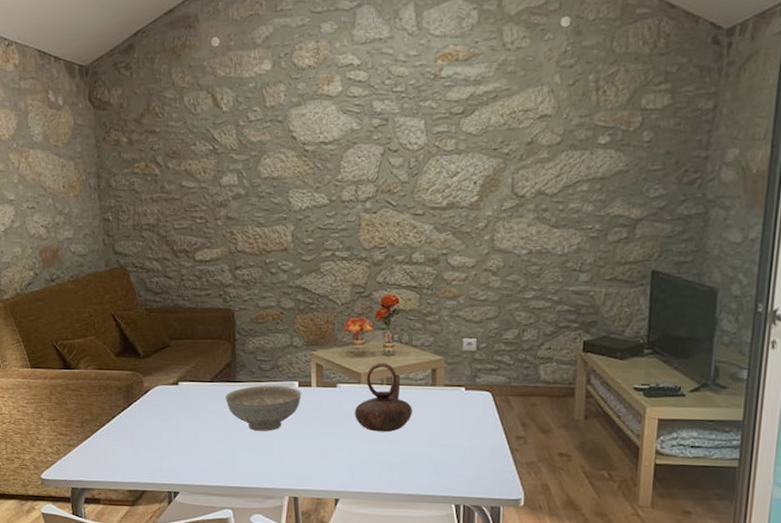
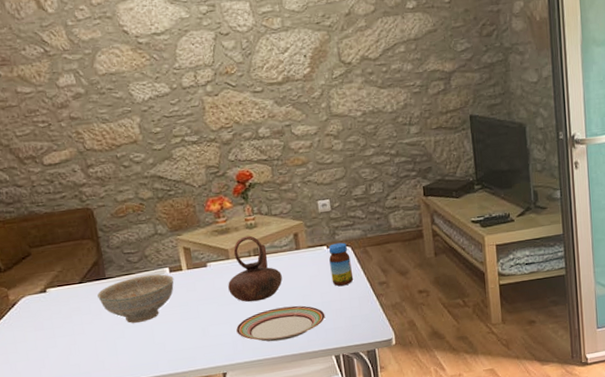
plate: none [356,442,452,478] -> present [236,305,326,342]
jar: none [465,386,489,432] -> present [328,242,354,286]

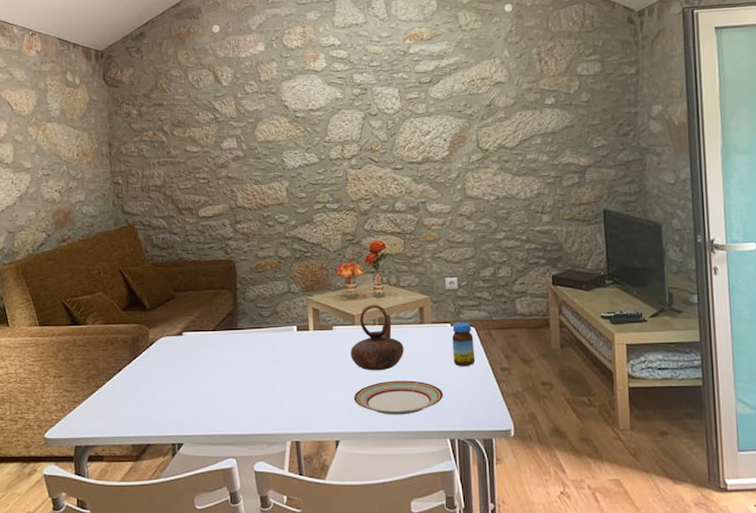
decorative bowl: present [97,273,174,323] -> none [228,331,300,376]

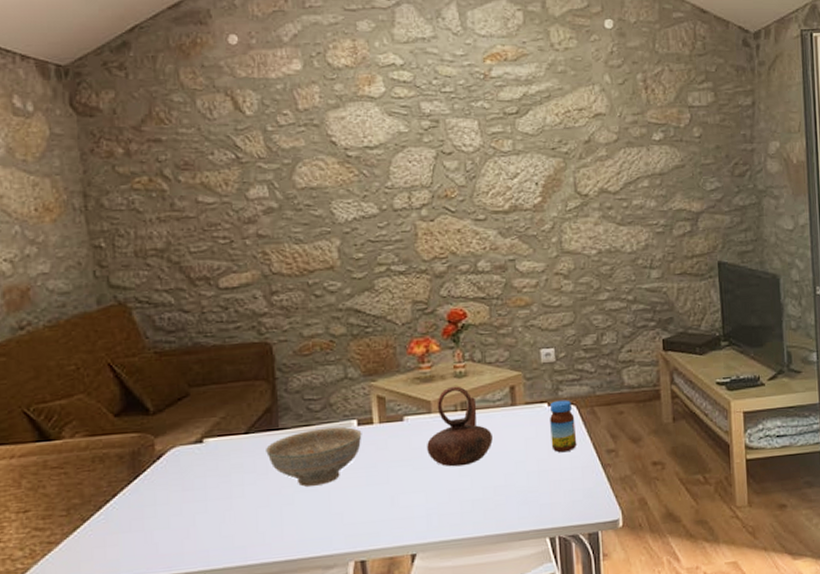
decorative bowl: none [228,331,300,376] -> present [266,426,362,487]
plate: present [354,380,444,415] -> none [432,473,541,518]

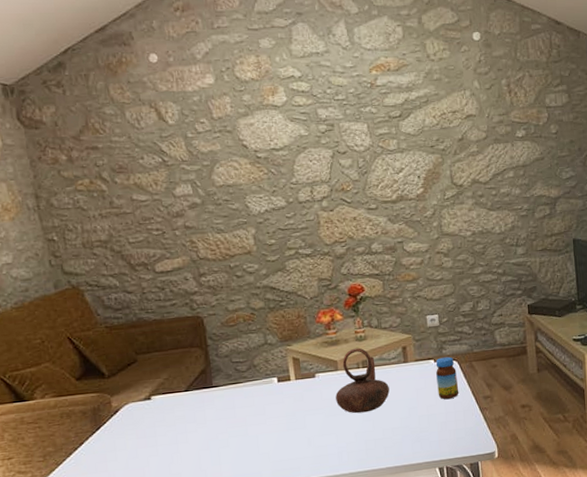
decorative bowl: present [266,426,362,487] -> none [203,383,282,433]

